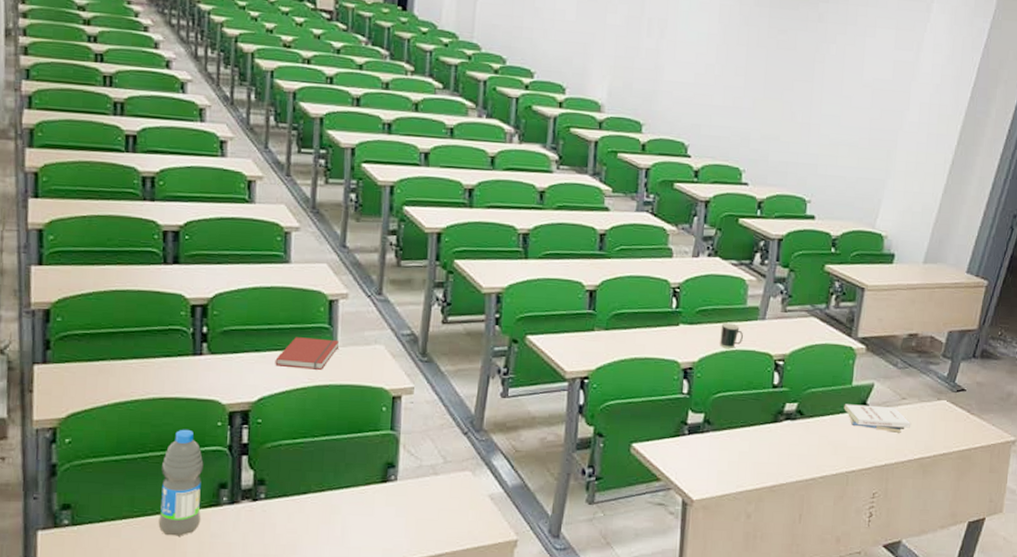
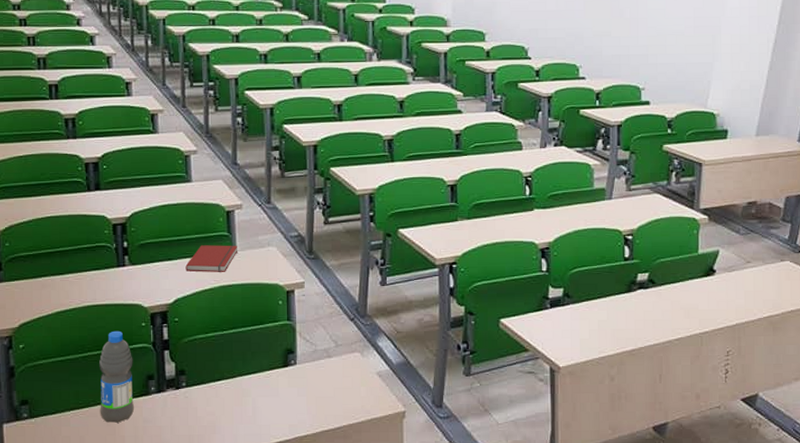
mug: present [720,323,743,348] -> none [572,205,593,227]
books: present [844,404,912,433] -> none [692,270,758,294]

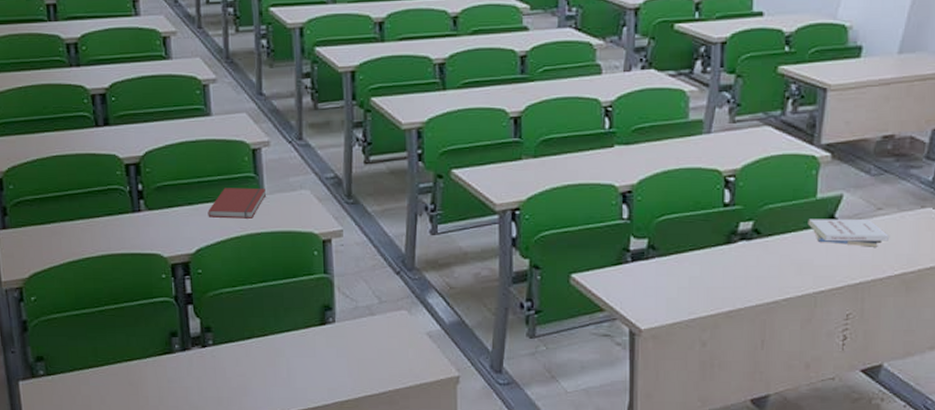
water bottle: present [99,330,135,423] -> none [117,283,158,382]
books: none [692,270,758,294] -> present [808,218,890,247]

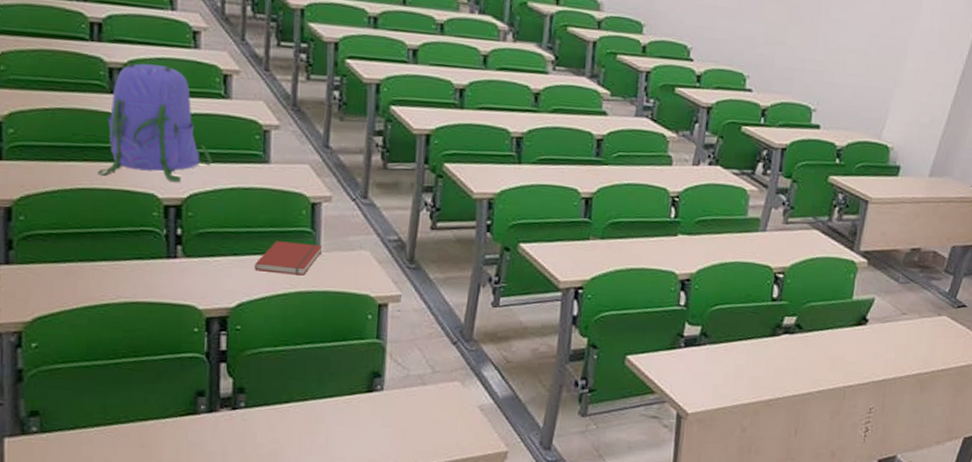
backpack: none [67,35,163,143] -> present [98,61,214,182]
books: present [808,218,890,247] -> none [843,318,911,348]

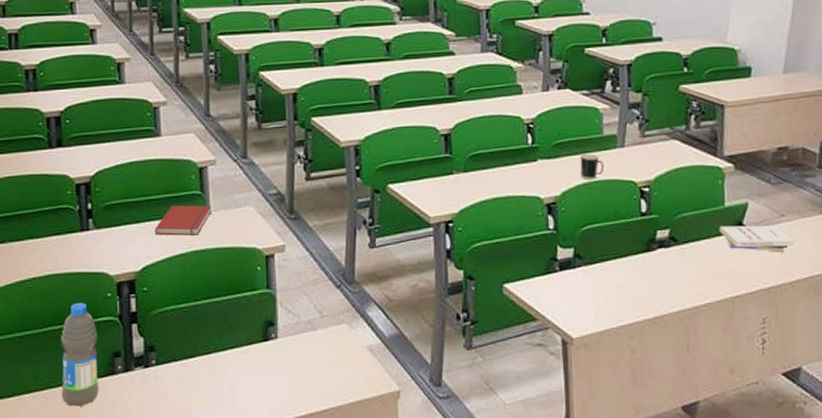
backpack: present [98,61,214,182] -> none [21,62,114,164]
water bottle: none [132,334,180,445] -> present [61,302,100,407]
mug: none [719,234,743,260] -> present [580,154,604,179]
books: none [843,318,911,348] -> present [719,225,795,252]

